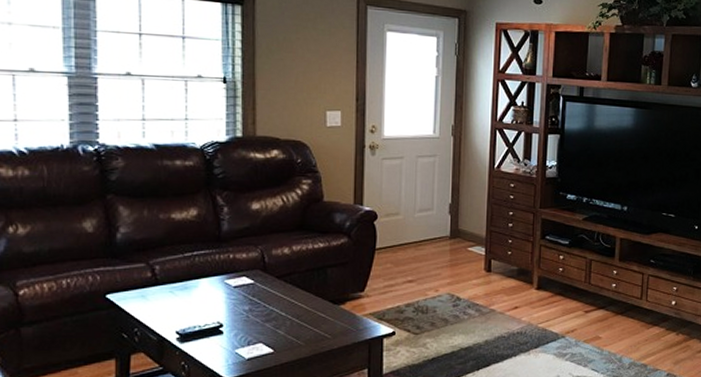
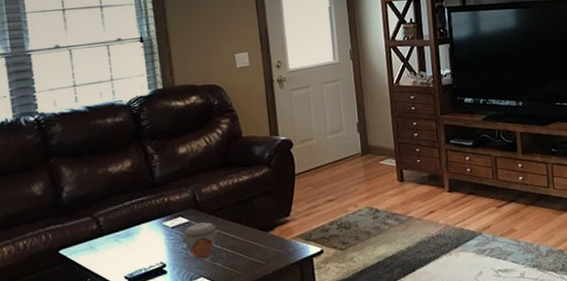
jar: none [244,286,285,323] -> present [182,222,219,259]

